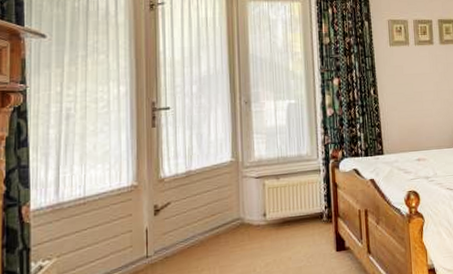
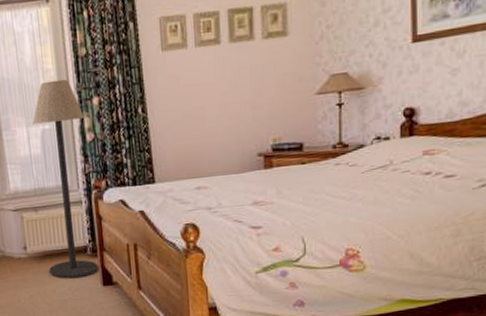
floor lamp: none [280,62,332,245] -> present [32,79,98,279]

